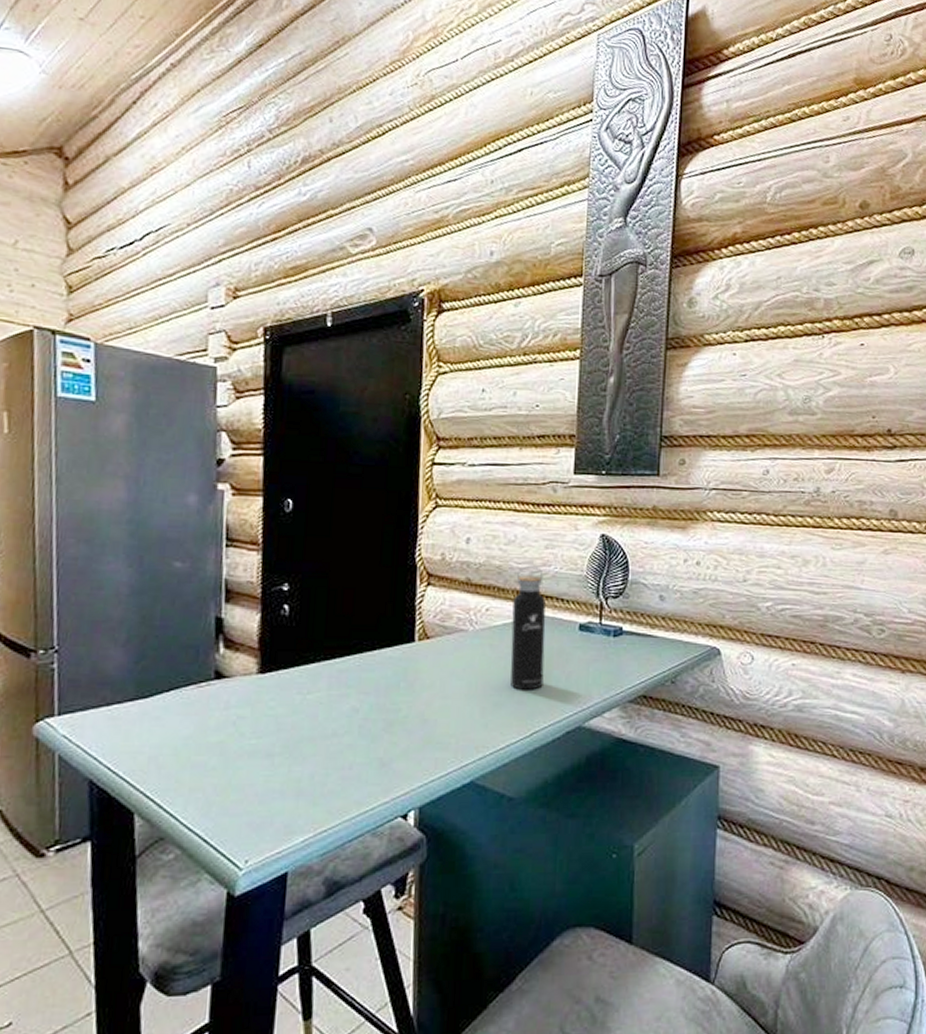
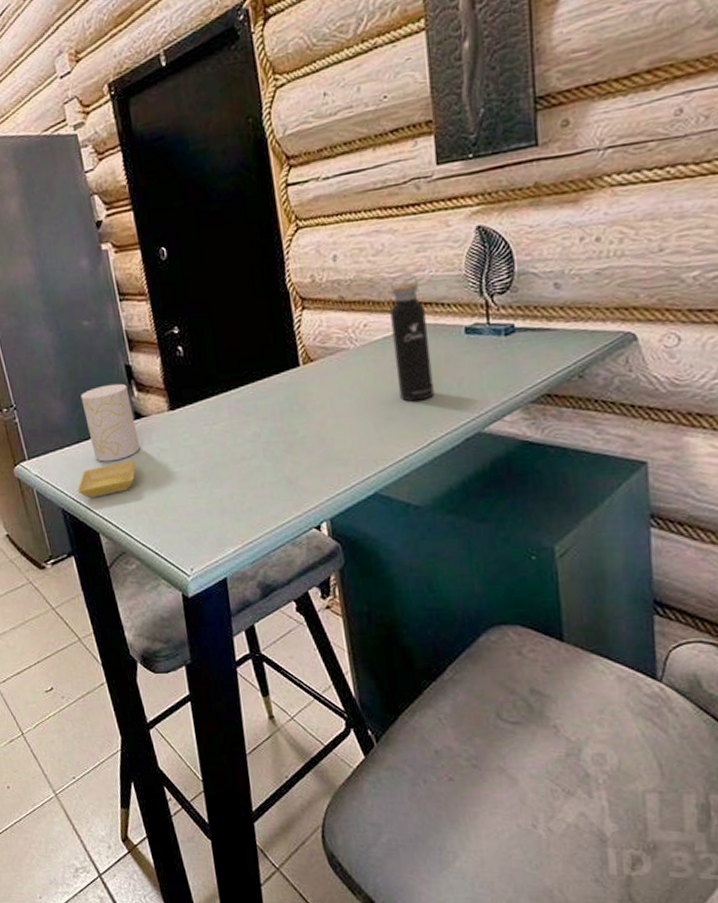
saucer: none [117,726,204,768] -> present [77,460,136,498]
cup: none [149,636,214,726] -> present [81,383,140,462]

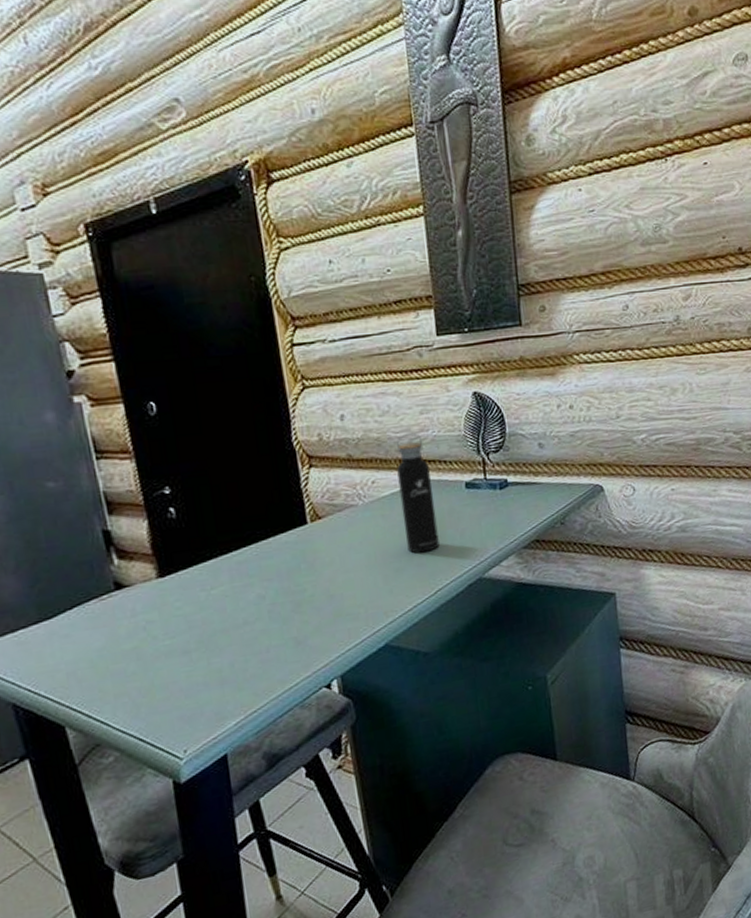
saucer: present [77,460,136,498] -> none [35,636,116,687]
cup: present [81,383,140,462] -> none [42,551,120,643]

